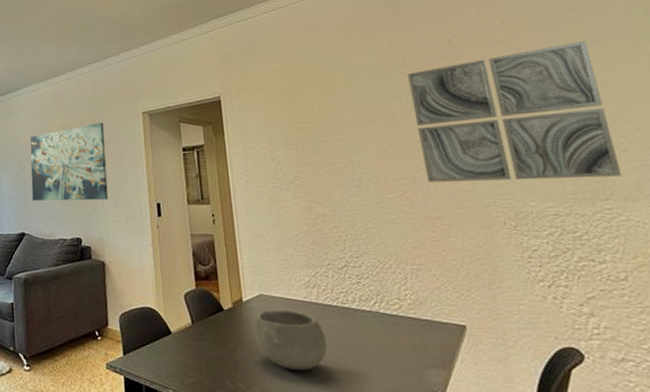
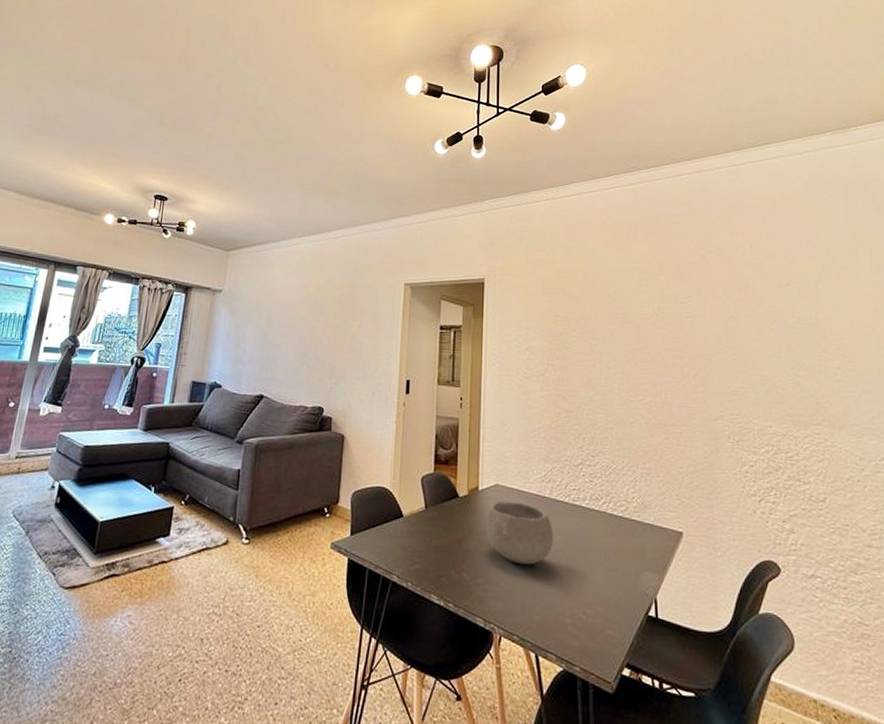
wall art: present [30,122,109,201] -> none [277,288,363,370]
wall art: present [407,41,622,183] -> none [662,274,833,404]

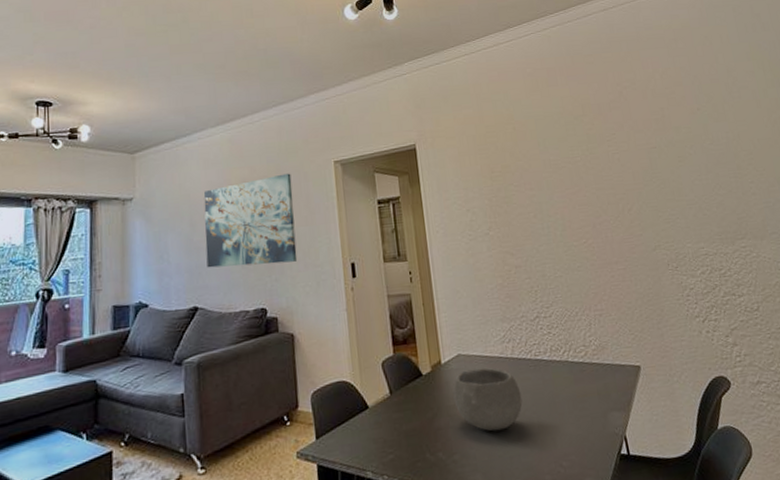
wall art: none [277,288,363,370] -> present [203,173,298,268]

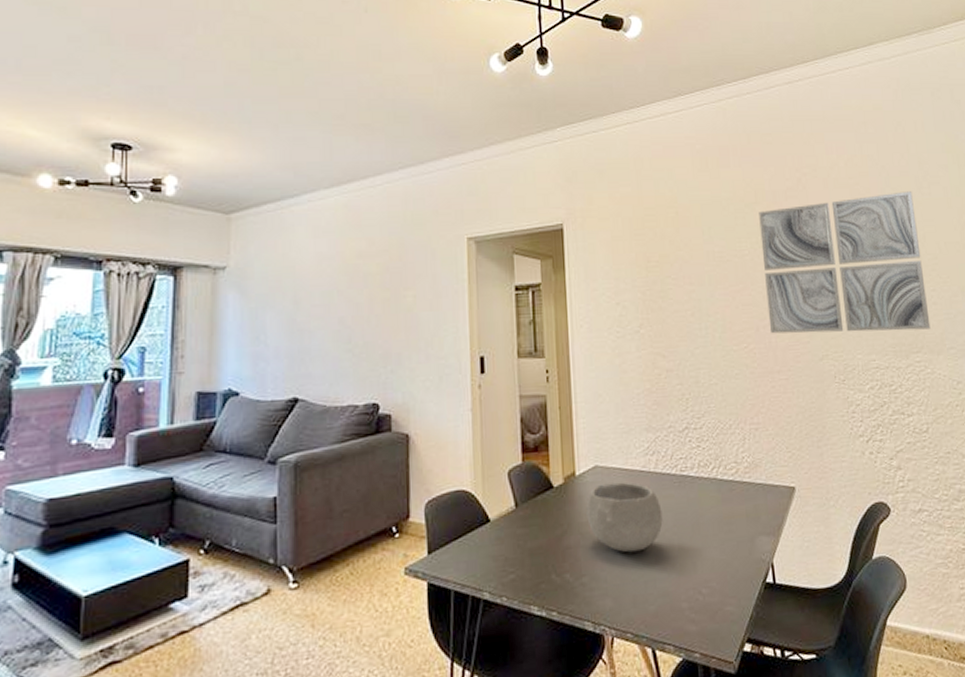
wall art: present [203,173,298,268] -> none [310,248,418,354]
wall art: none [587,96,752,229] -> present [759,191,931,334]

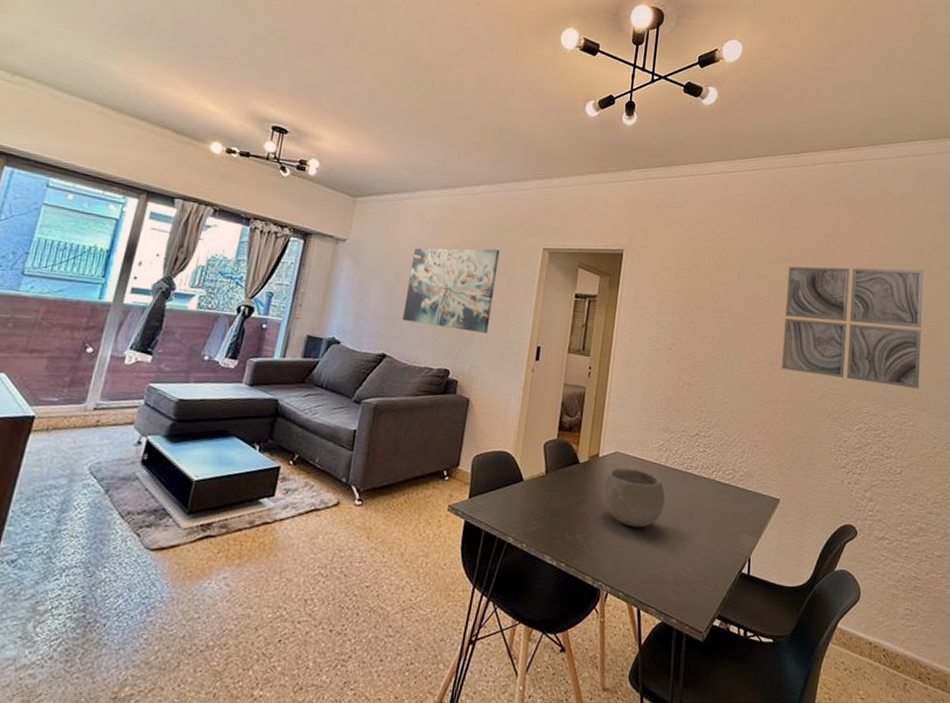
wall art: none [310,248,418,354] -> present [402,248,500,333]

